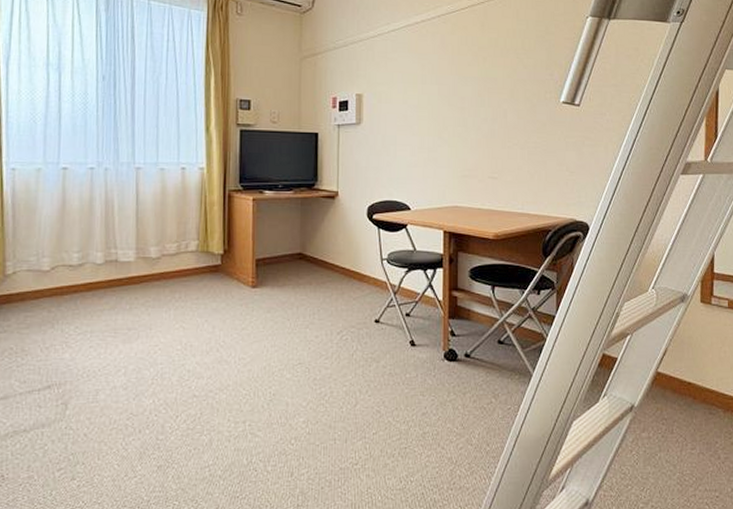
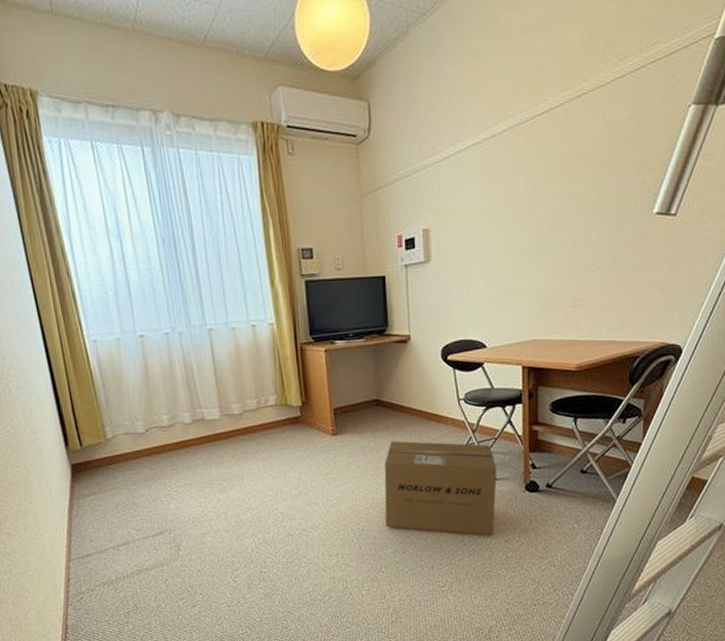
box: none [299,298,416,407] -> present [384,441,497,536]

